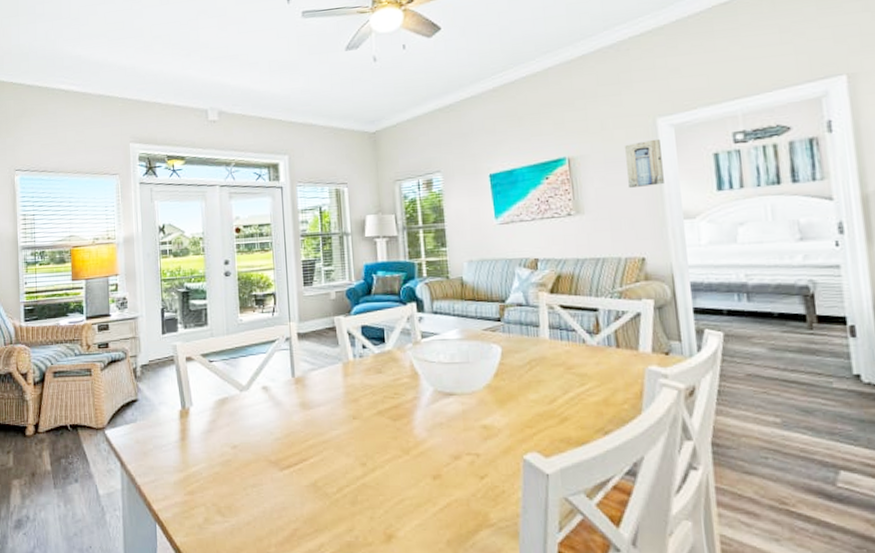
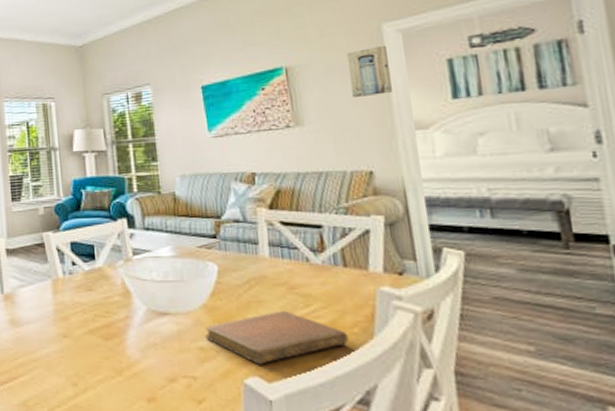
notebook: none [488,389,619,441] -> present [205,310,348,365]

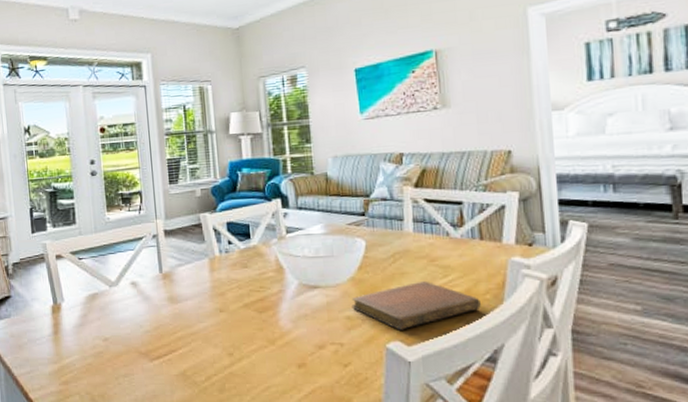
wall art: present [347,45,392,98] -> none [494,28,533,81]

